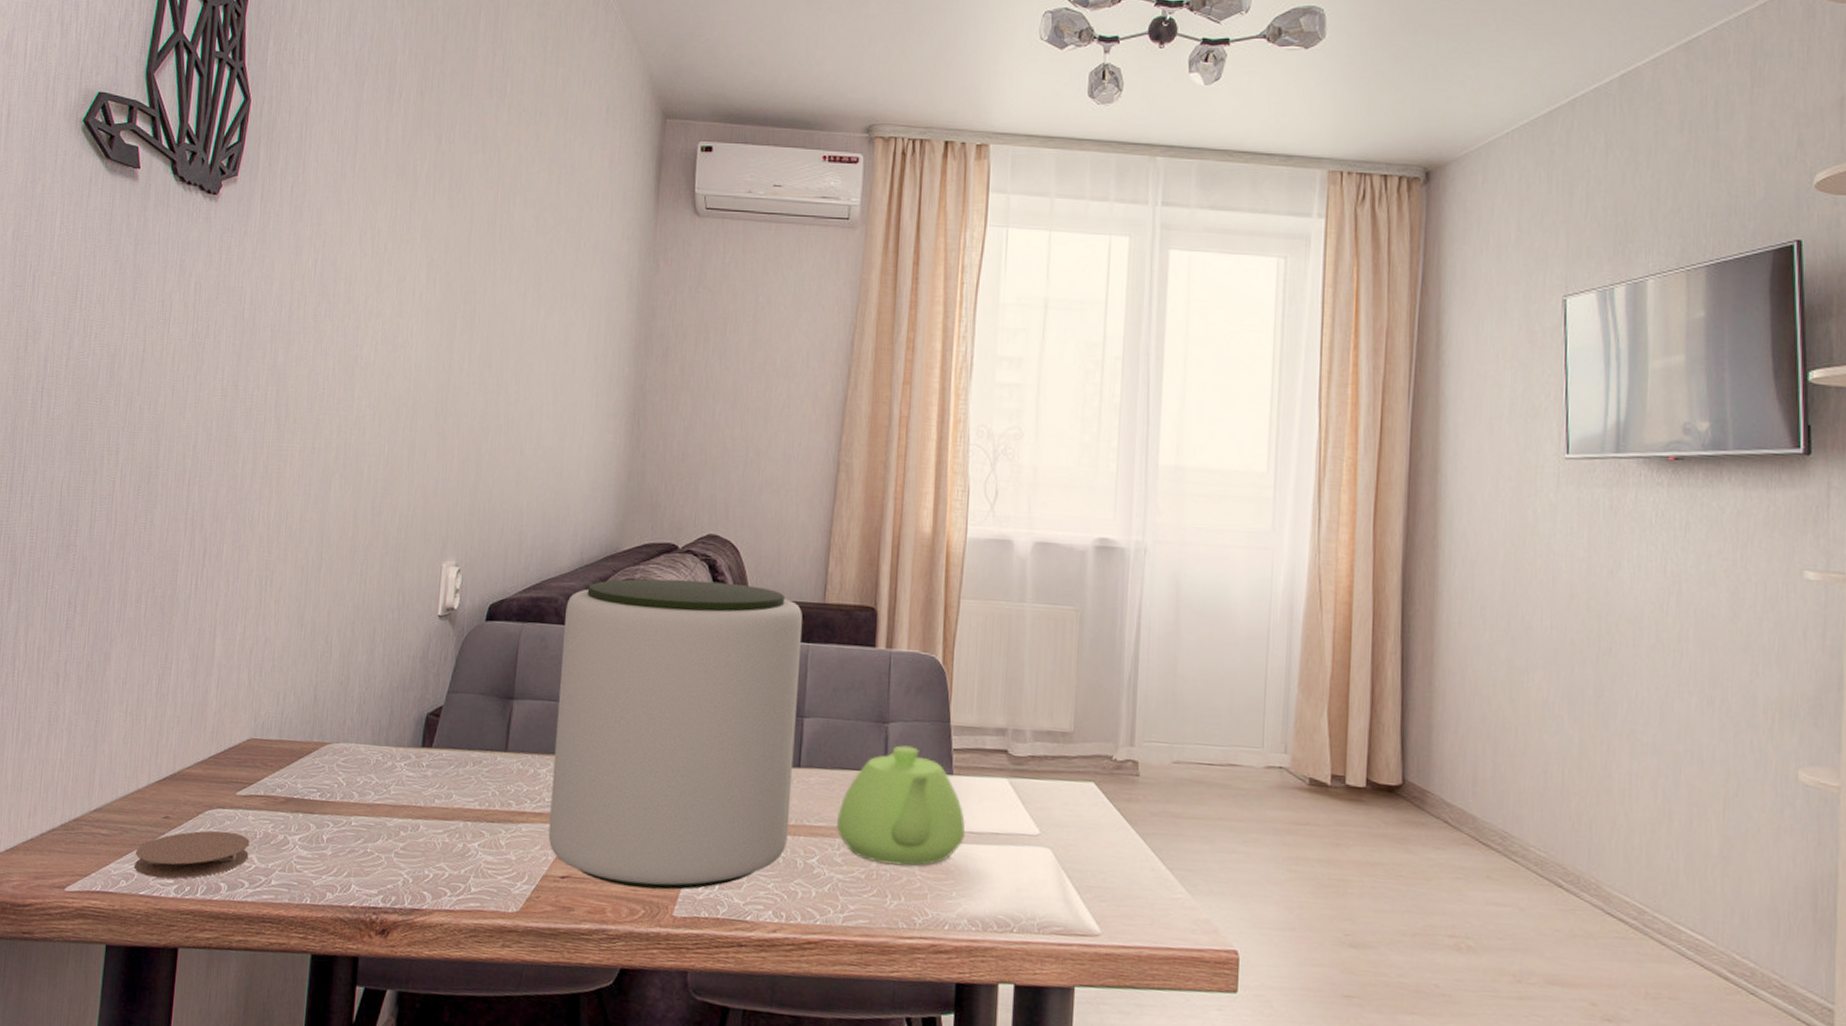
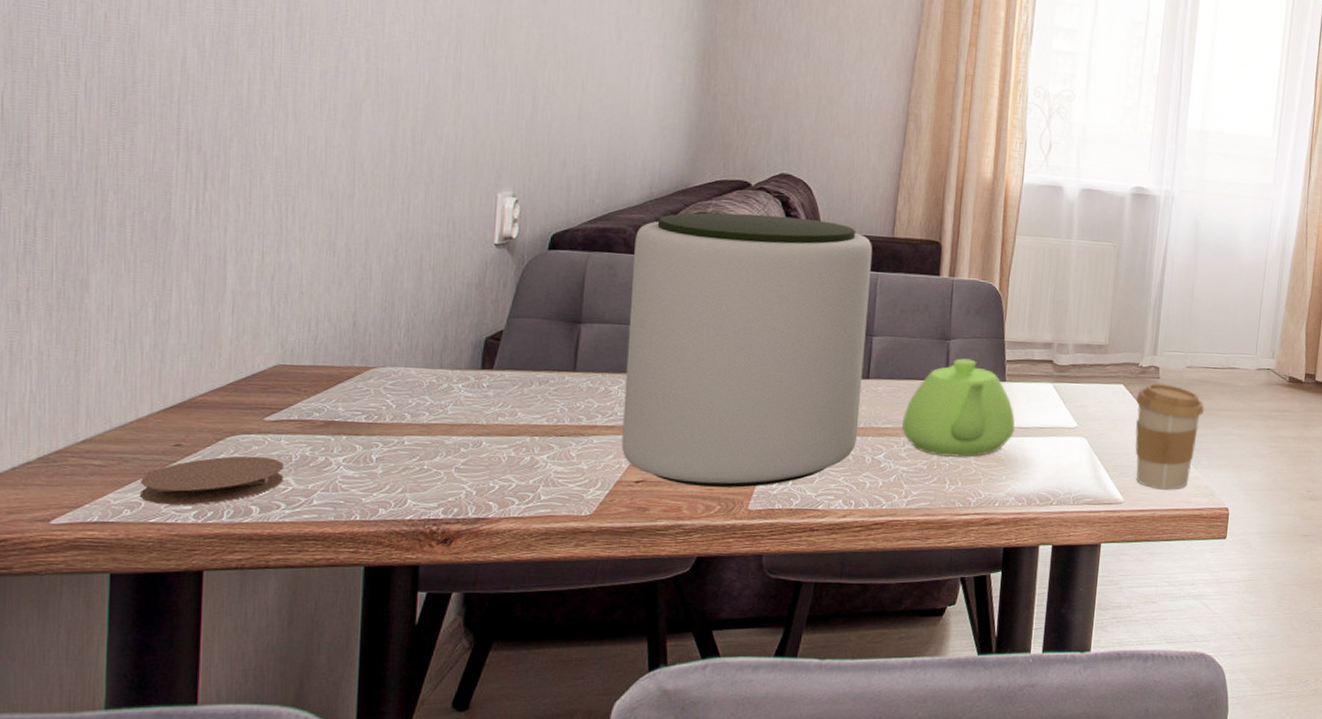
coffee cup: none [1111,782,1200,922] -> present [1135,383,1205,490]

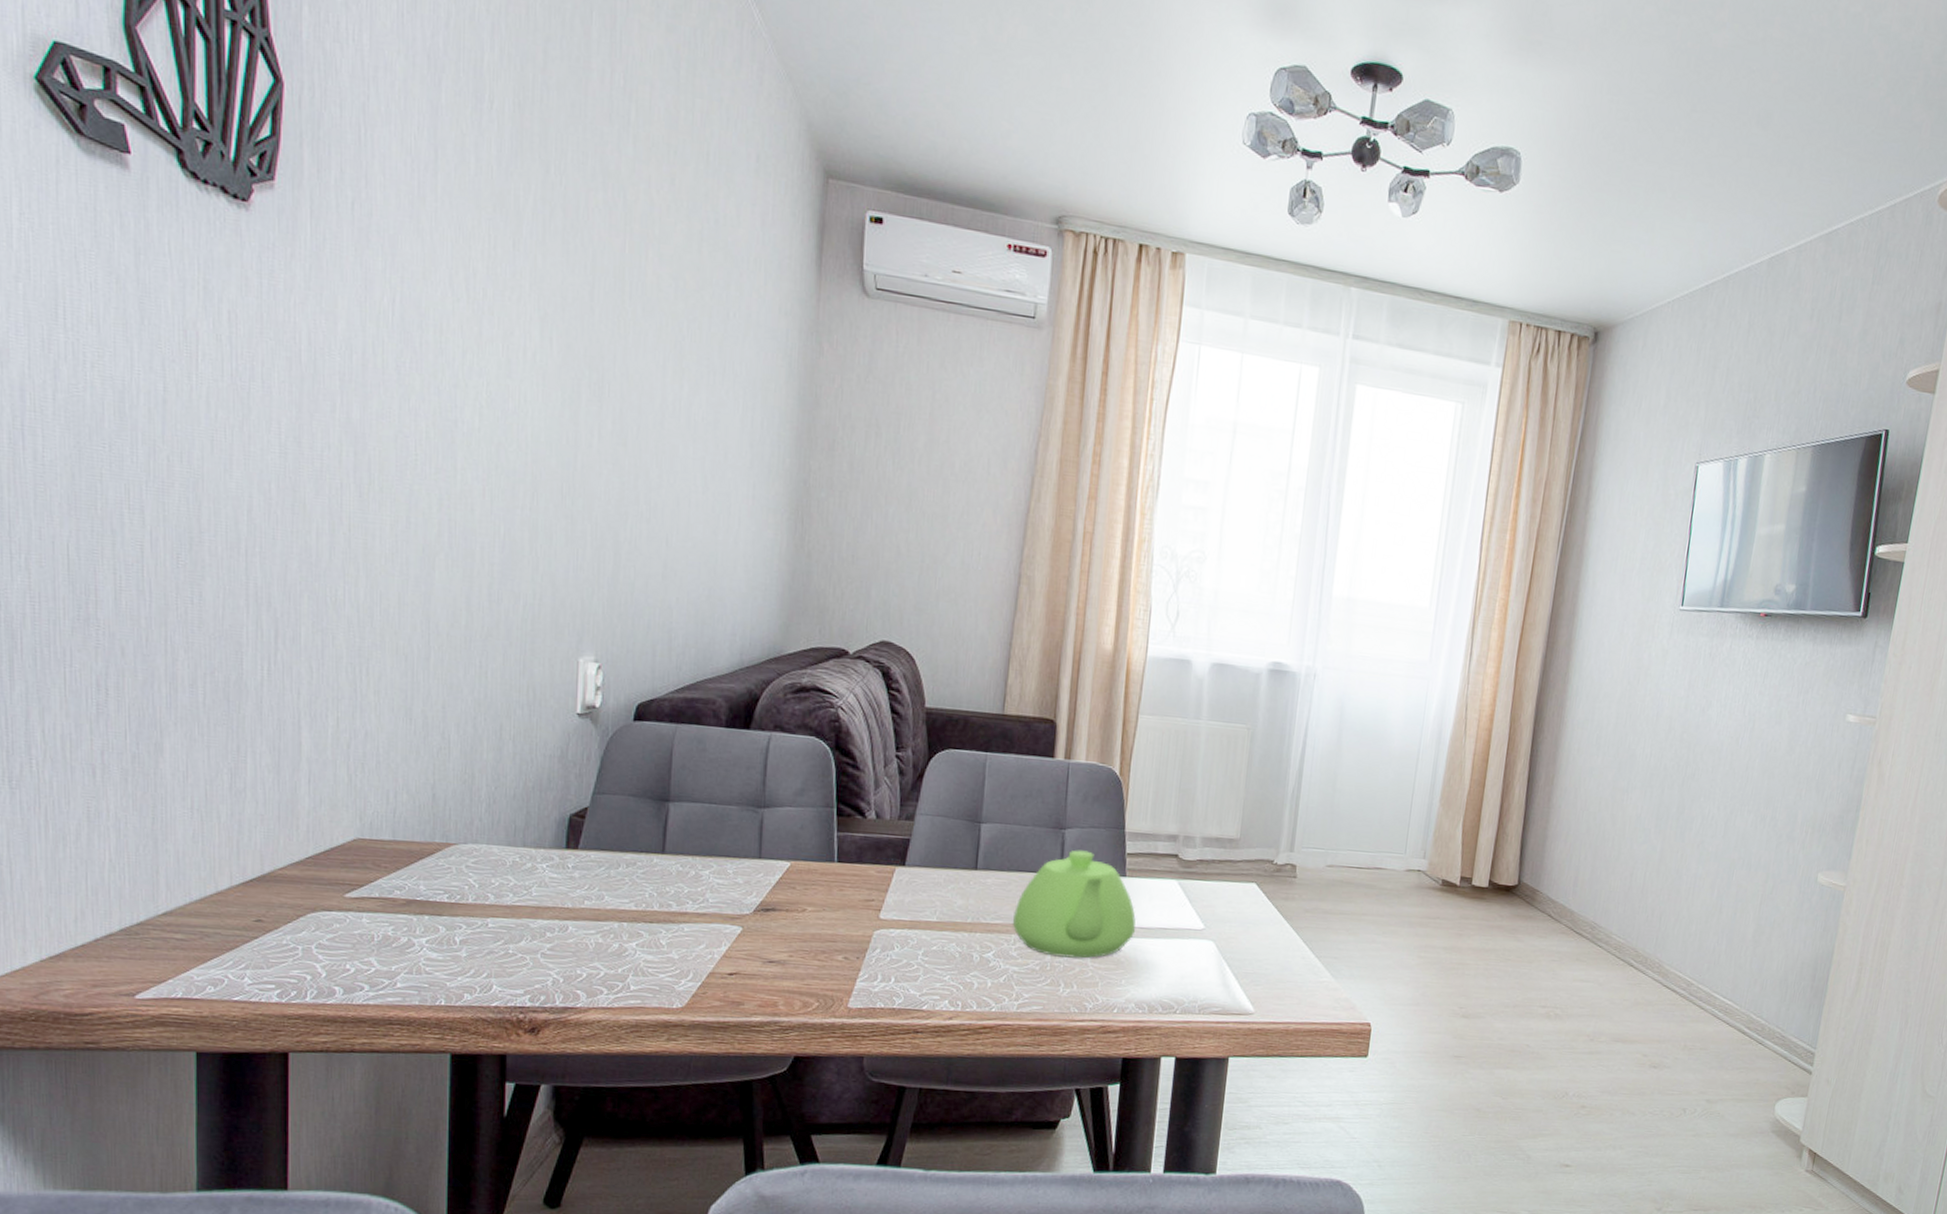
coaster: present [140,456,284,505] -> none [223,934,366,984]
plant pot: present [621,212,872,488] -> none [714,683,981,984]
coffee cup: present [1135,383,1205,490] -> none [1268,883,1347,1001]

